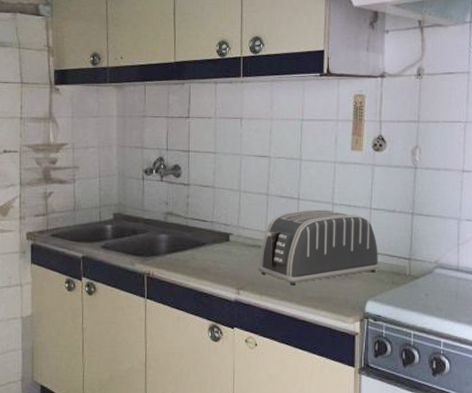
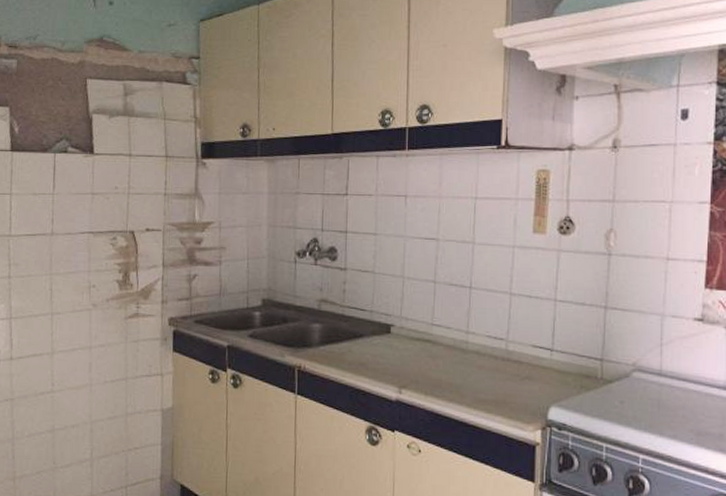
toaster: present [258,210,379,286] -> none [423,300,565,386]

